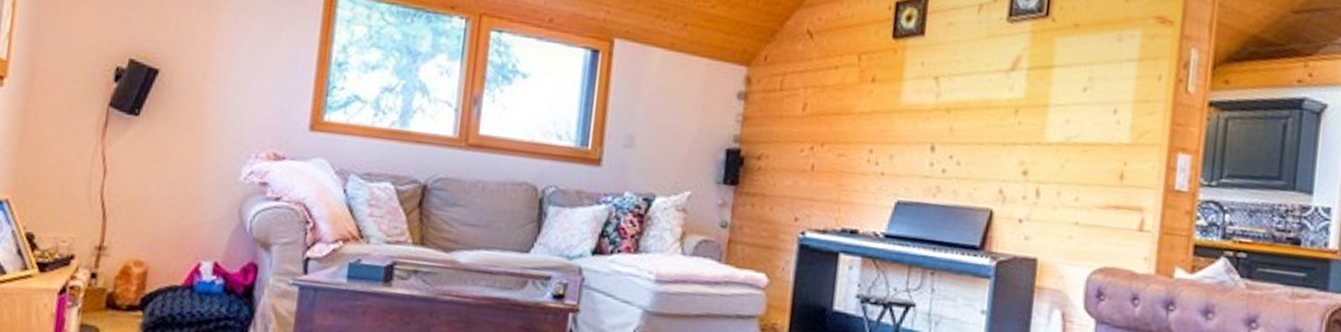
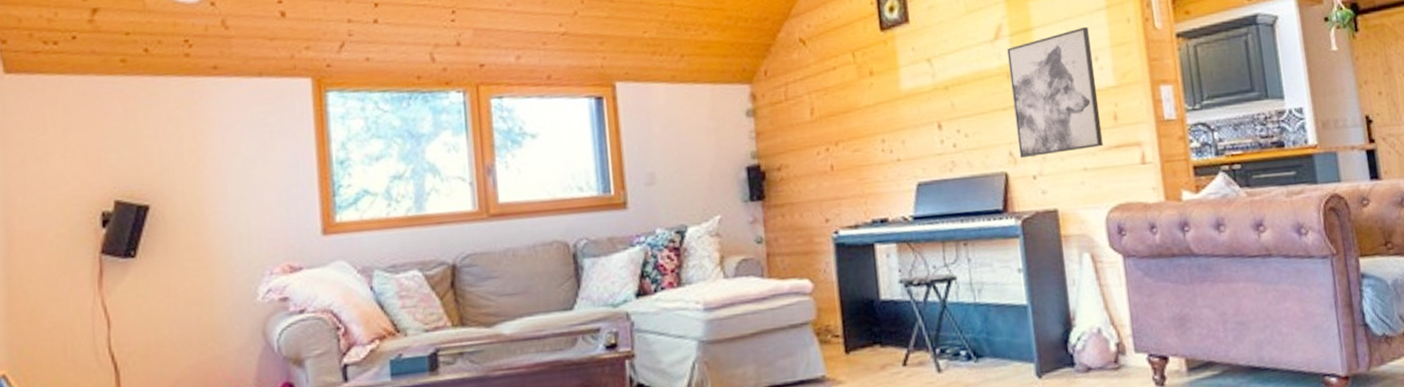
wall art: none [1009,75,1114,204] -> present [1007,26,1103,159]

